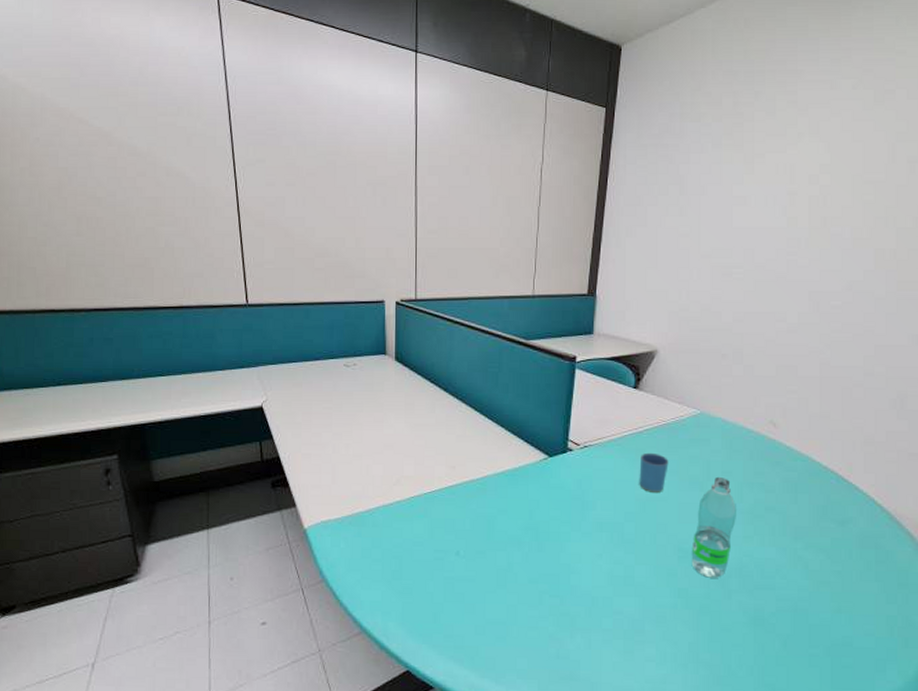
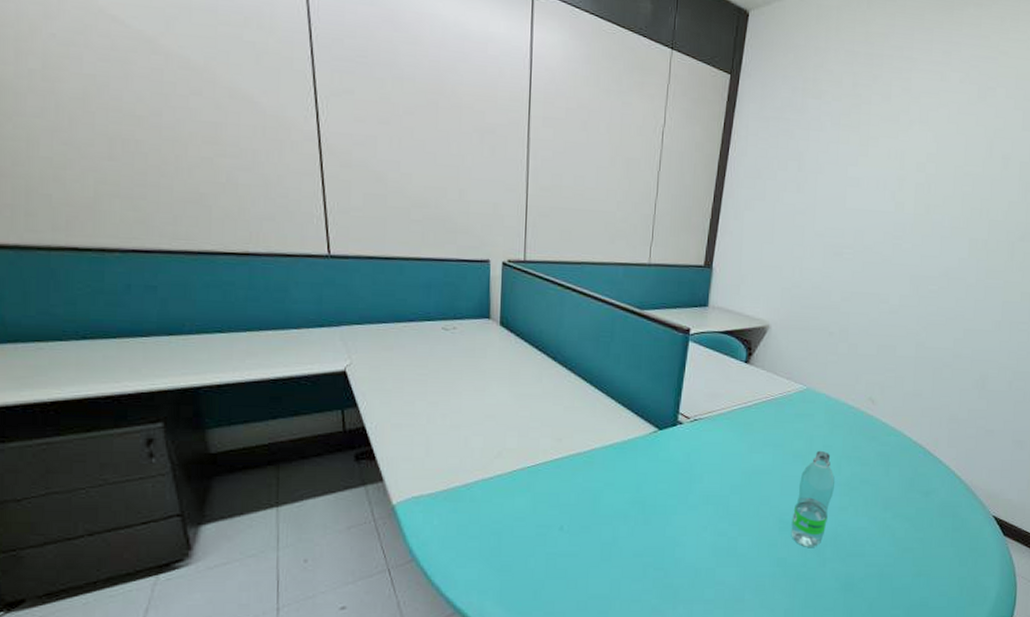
mug: present [639,452,669,492] -> none [746,426,775,466]

